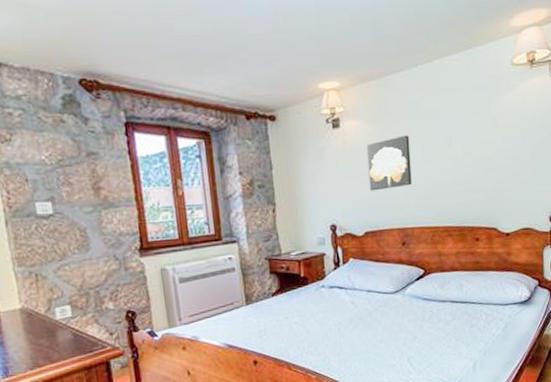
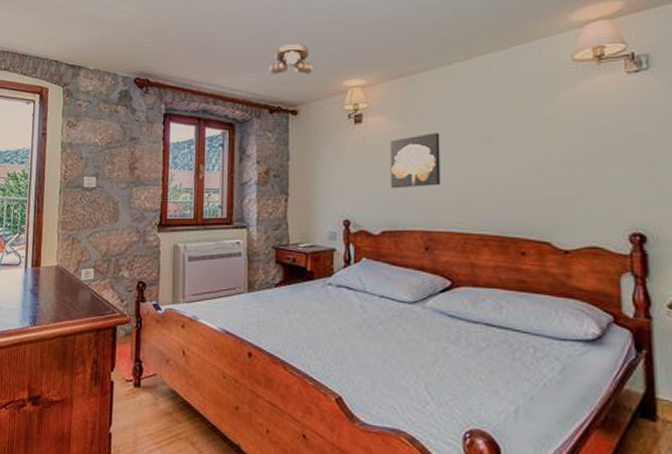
ceiling light: none [239,41,287,77] -> present [268,44,314,75]

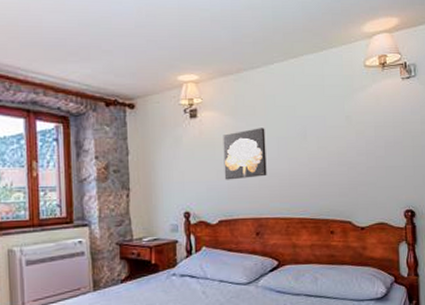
ceiling light: present [268,44,314,75] -> none [102,35,148,67]

